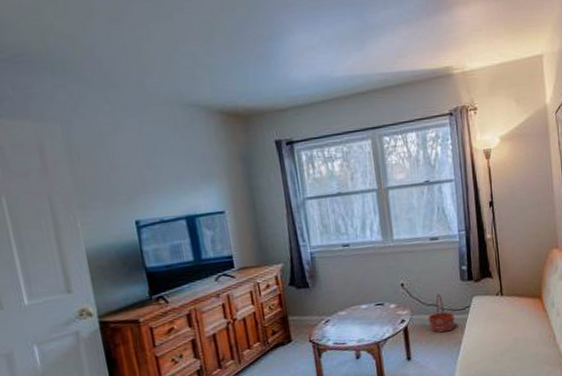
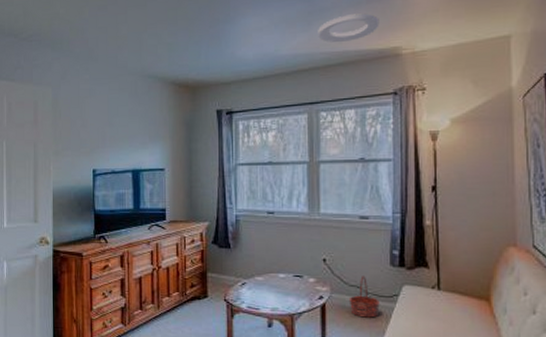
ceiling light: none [372,31,431,63] -> present [318,13,379,43]

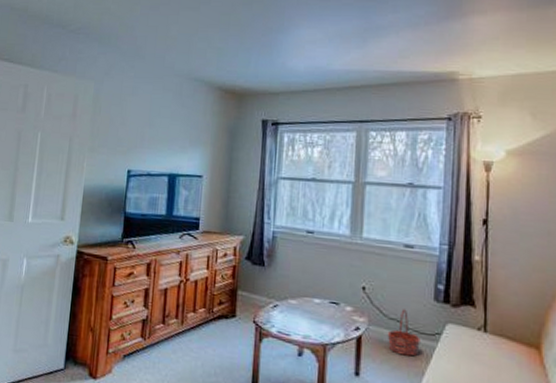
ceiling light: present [318,13,379,43] -> none [373,35,437,63]

